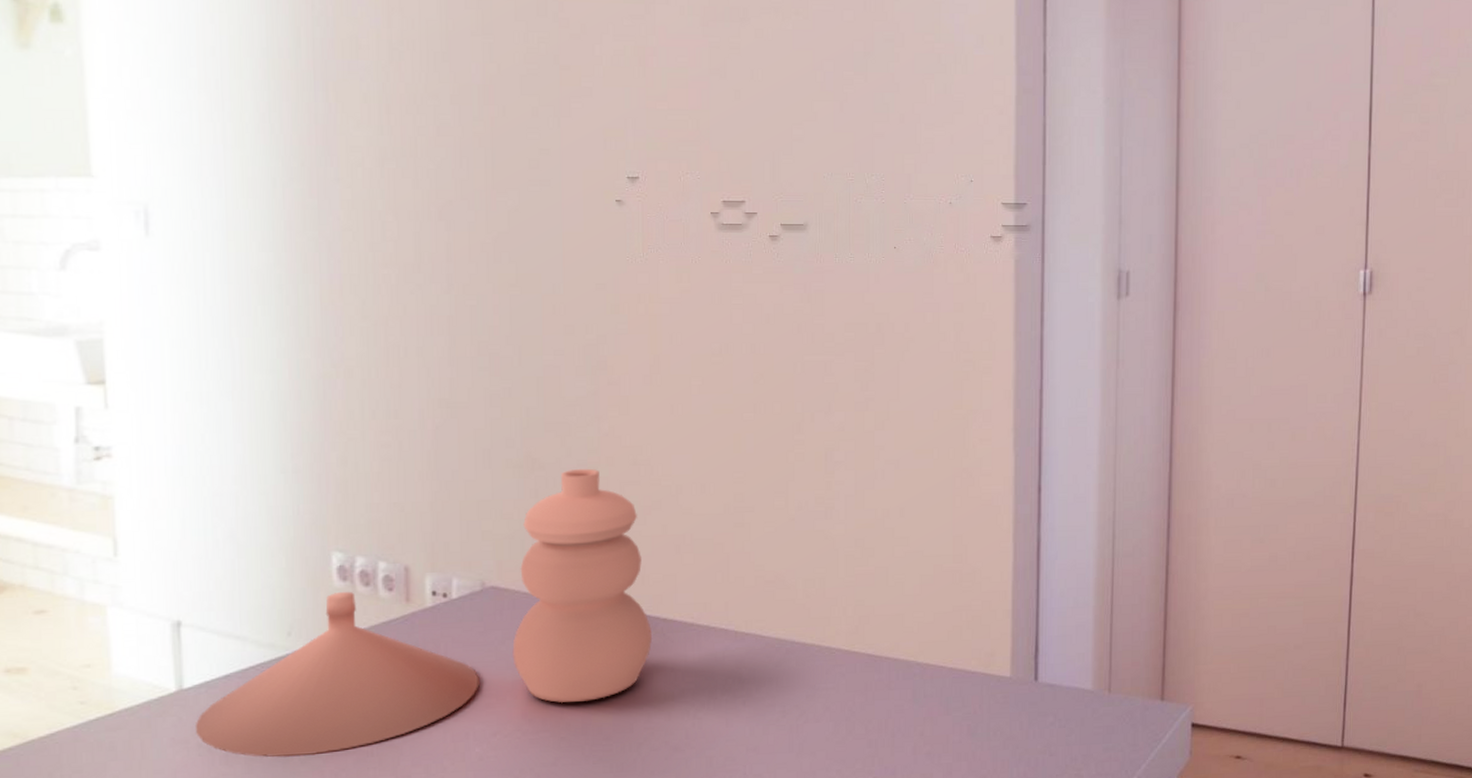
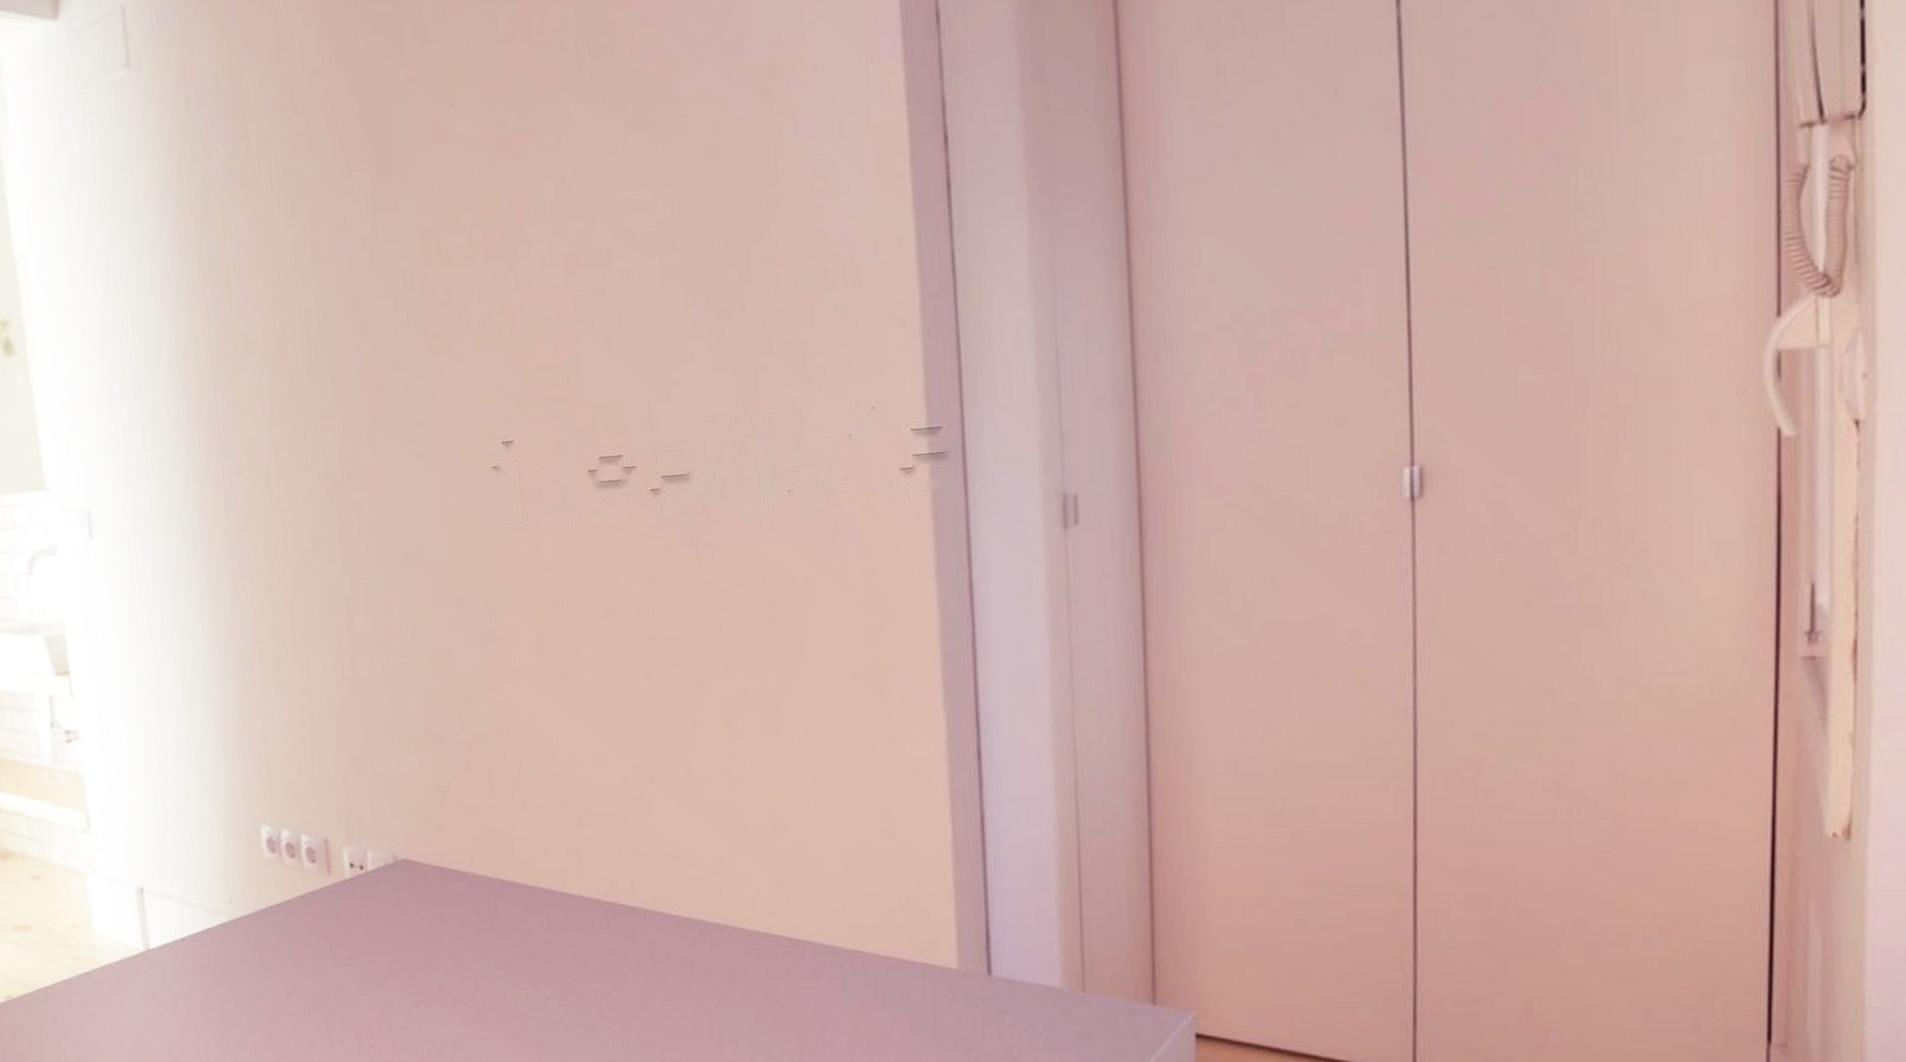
decorative vase: present [195,468,652,758] -> none [161,741,560,1016]

